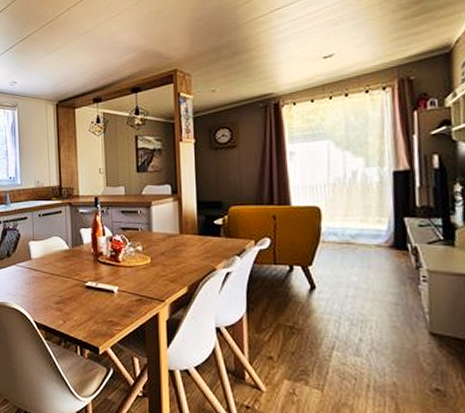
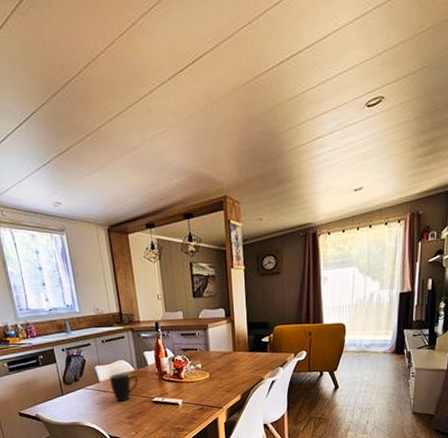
mug: none [43,251,72,284] -> present [110,373,139,402]

